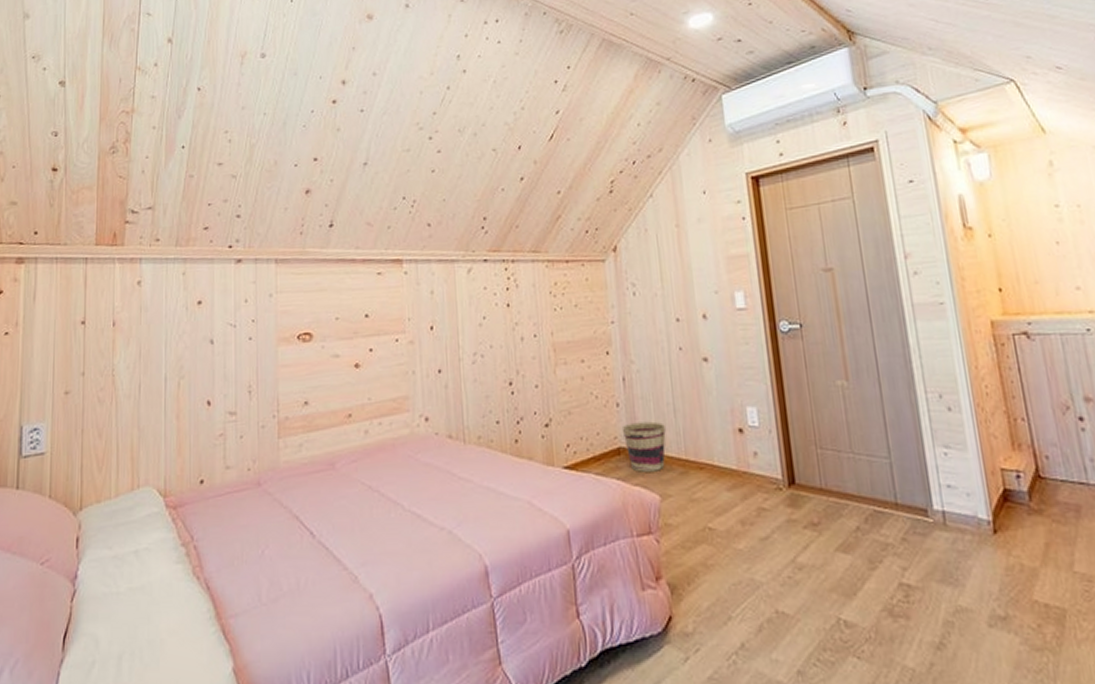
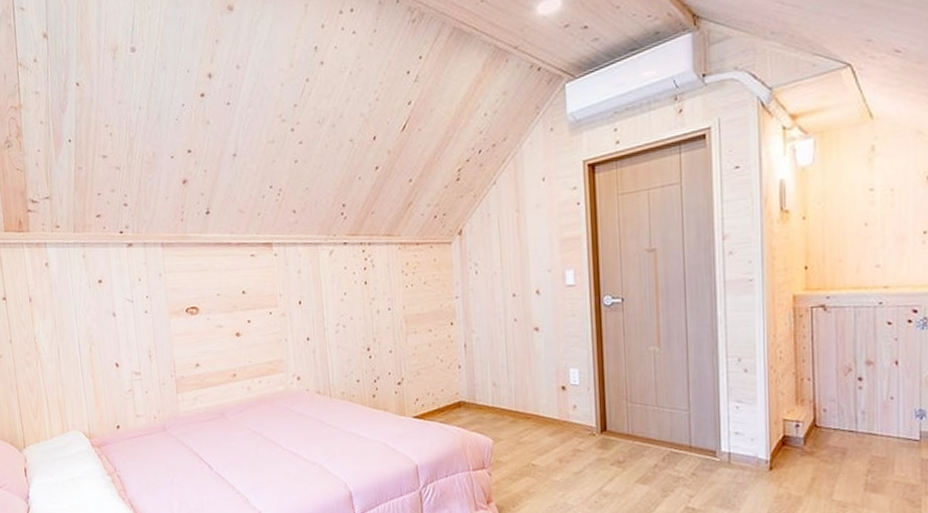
basket: present [621,421,666,472] -> none [462,380,500,421]

